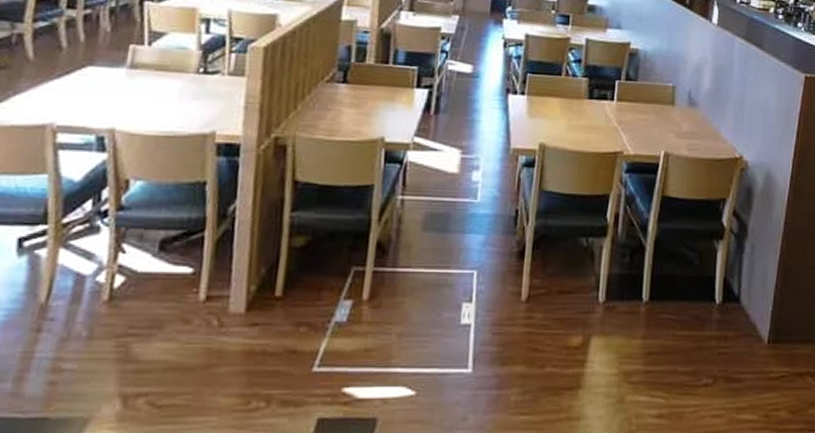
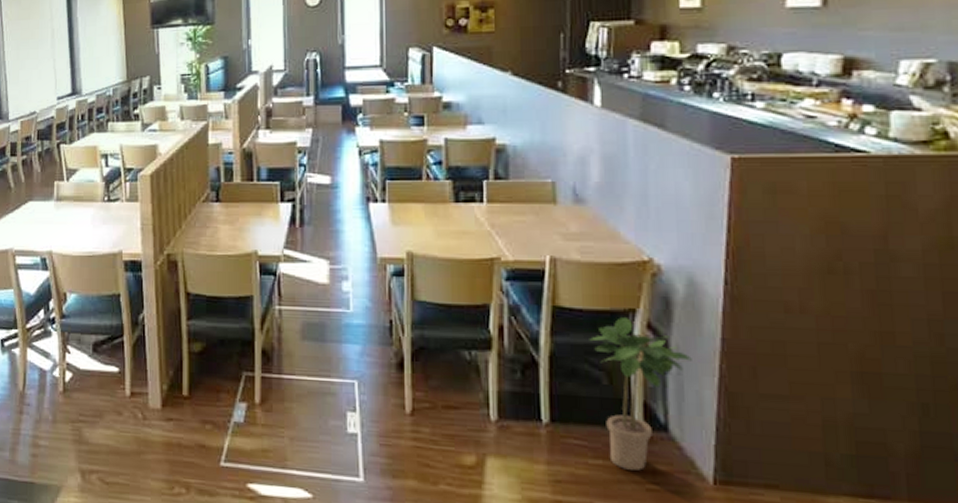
potted plant: none [688,205,763,337] -> present [589,316,692,471]

